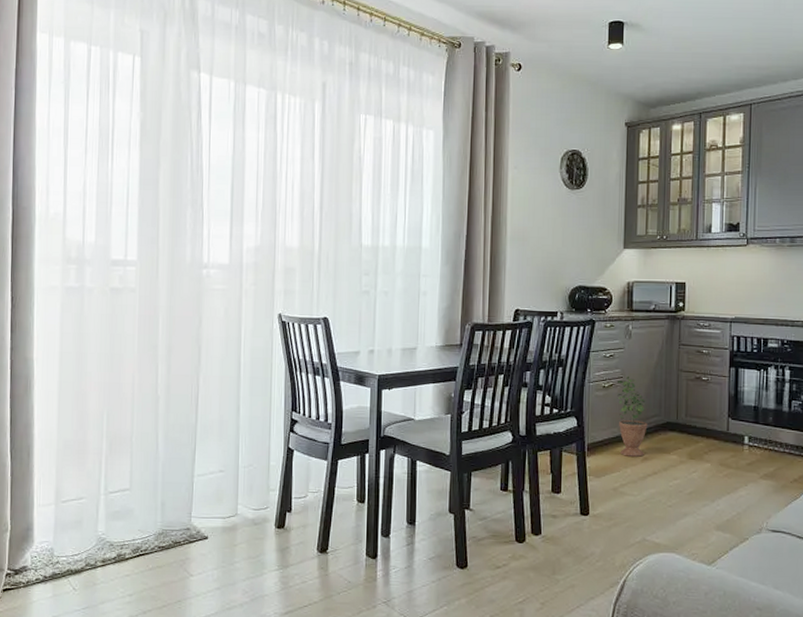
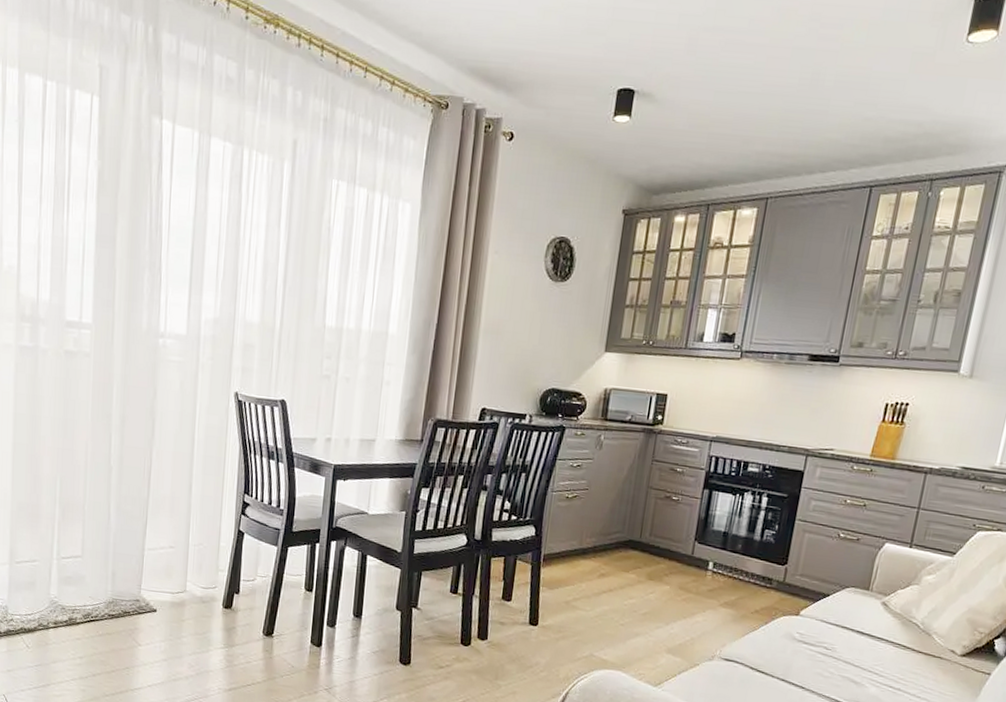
potted plant: present [616,374,648,457] -> none [577,486,610,573]

